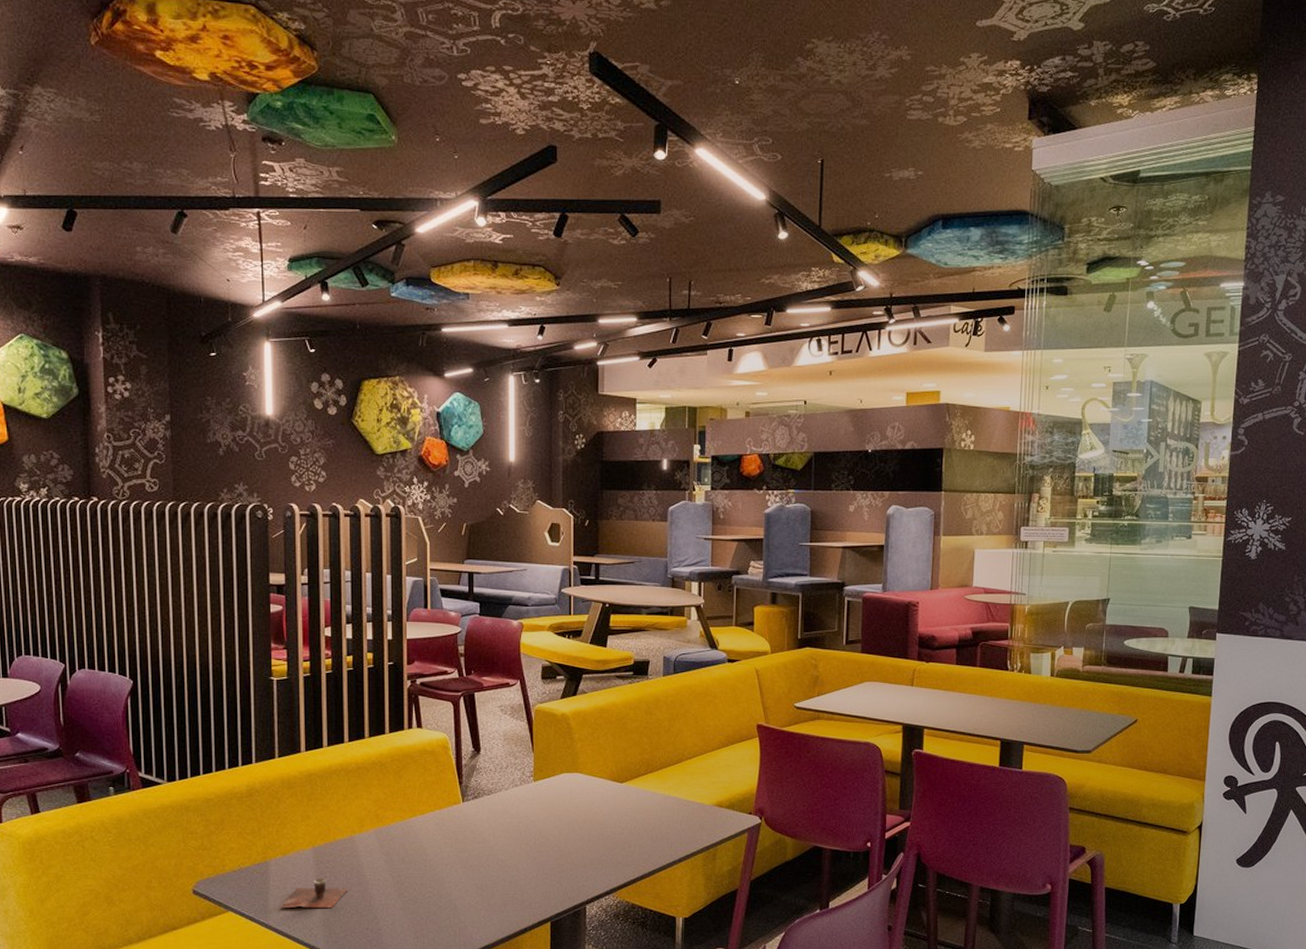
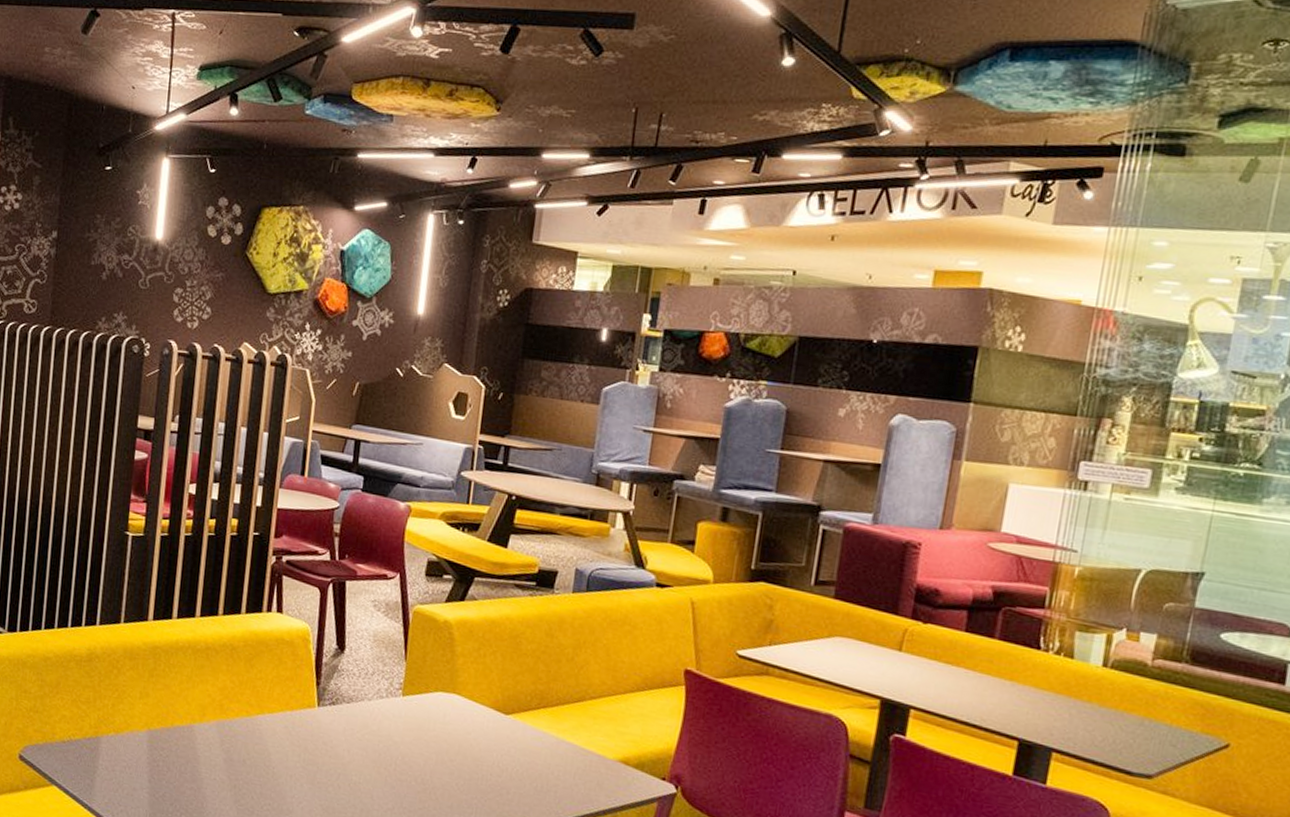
cup: present [281,878,348,909] -> none [107,766,180,802]

